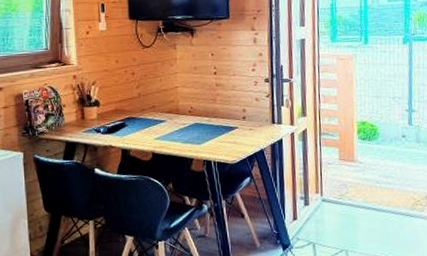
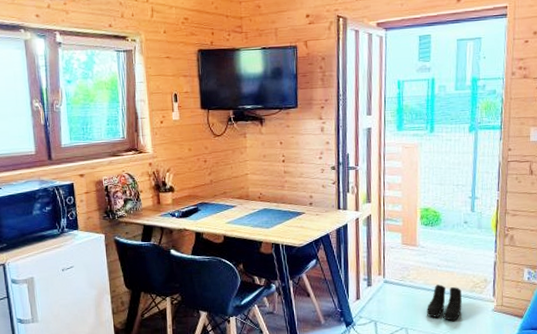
boots: none [367,202,404,242] -> present [427,284,462,321]

